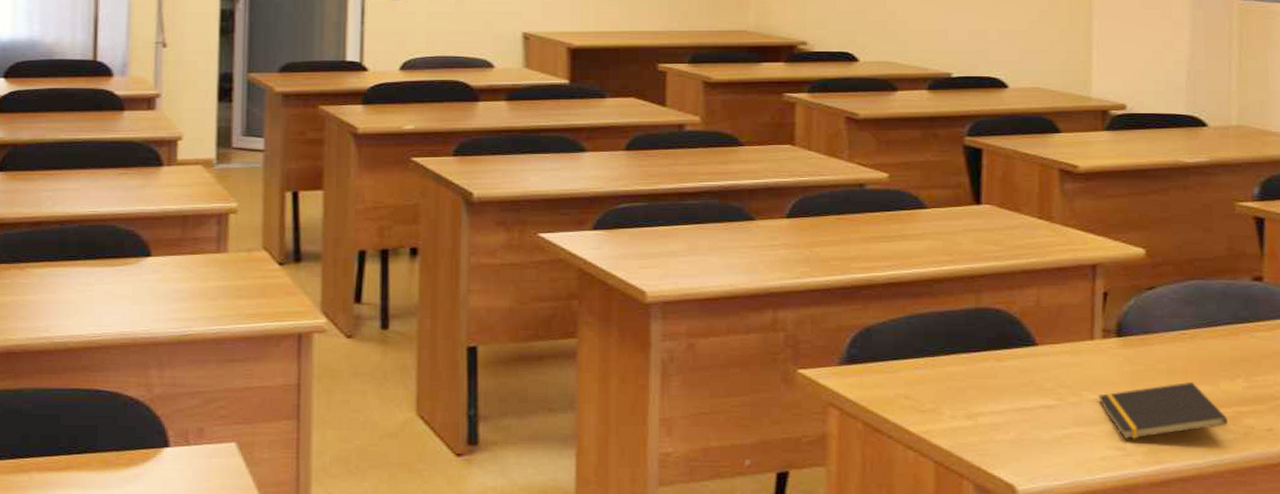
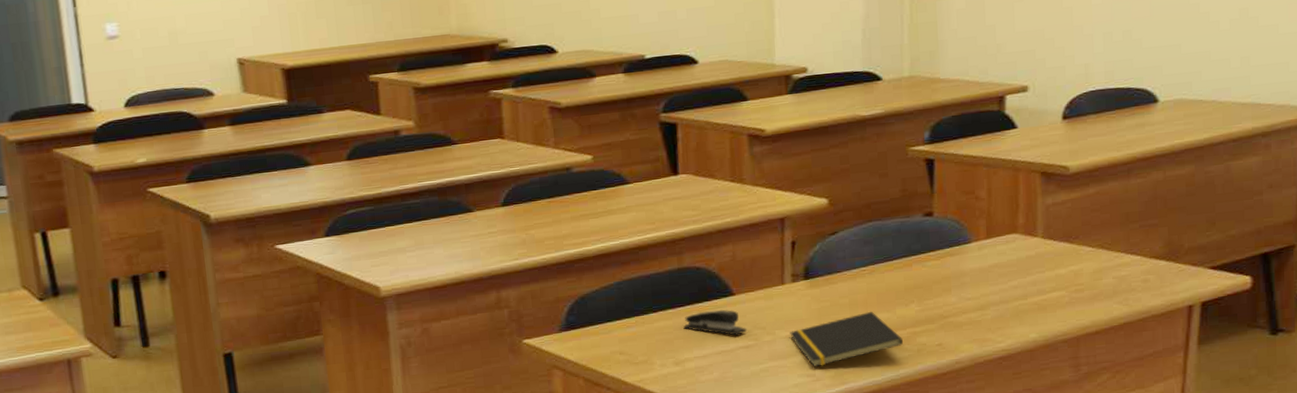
stapler: none [978,360,1051,392] -> present [683,309,748,336]

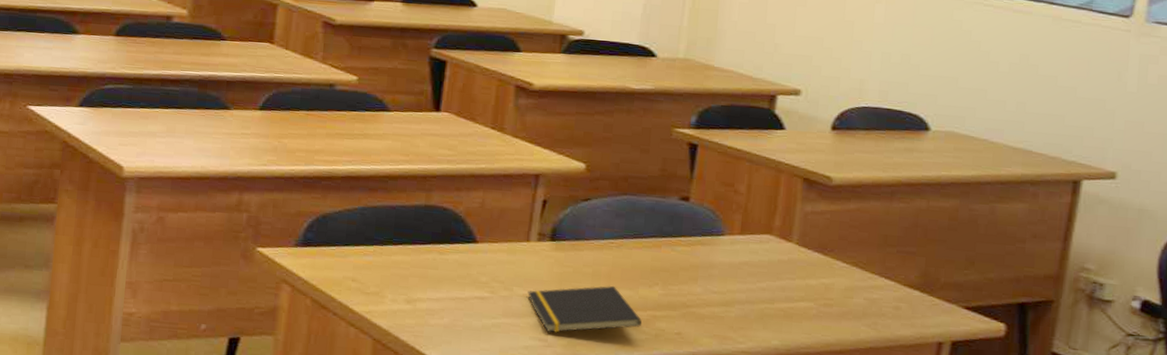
stapler: present [683,309,748,336] -> none [421,253,485,285]

